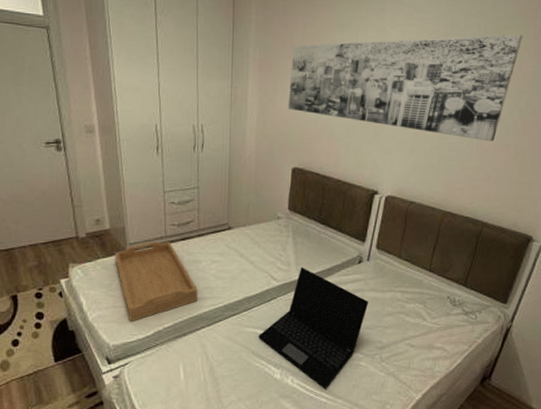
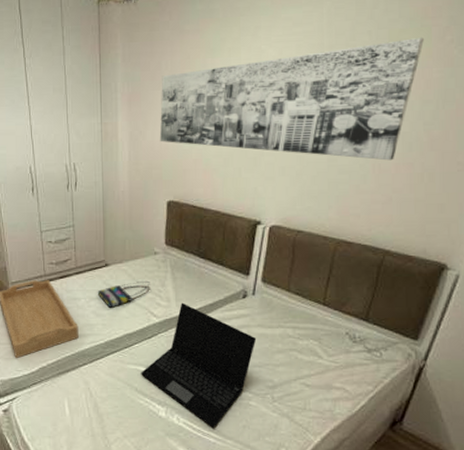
tote bag: none [219,244,272,271] -> present [97,280,150,308]

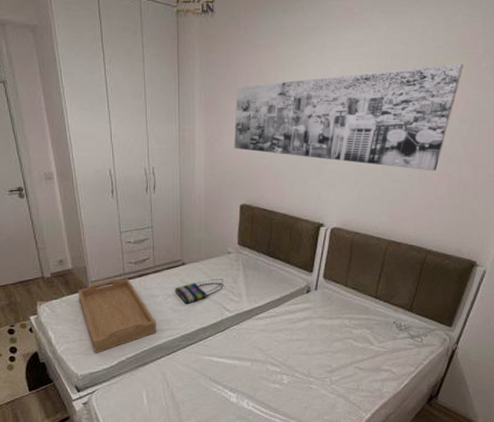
laptop: present [141,302,257,429] -> none [214,298,318,411]

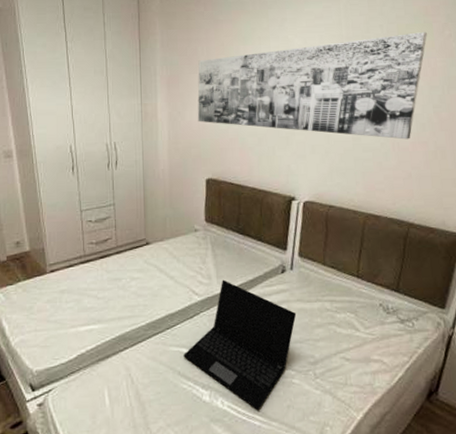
serving tray: present [78,279,156,354] -> none [36,261,119,347]
tote bag: present [174,278,224,304] -> none [138,258,191,288]
laptop: none [214,298,318,411] -> present [183,279,297,411]

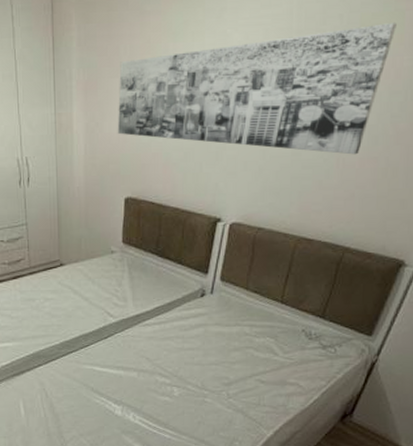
laptop: present [183,279,297,411] -> none [97,302,214,425]

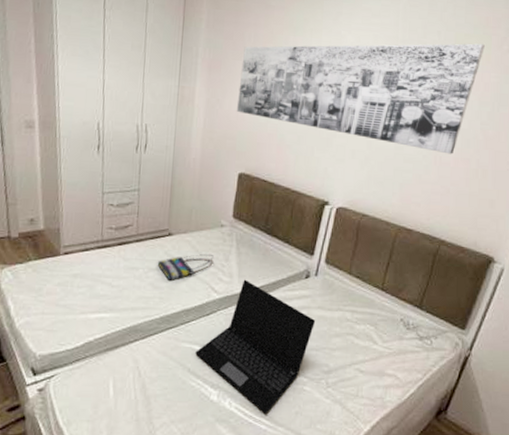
tote bag: none [52,280,107,308] -> present [157,253,214,280]
laptop: none [97,302,214,425] -> present [195,279,316,415]

